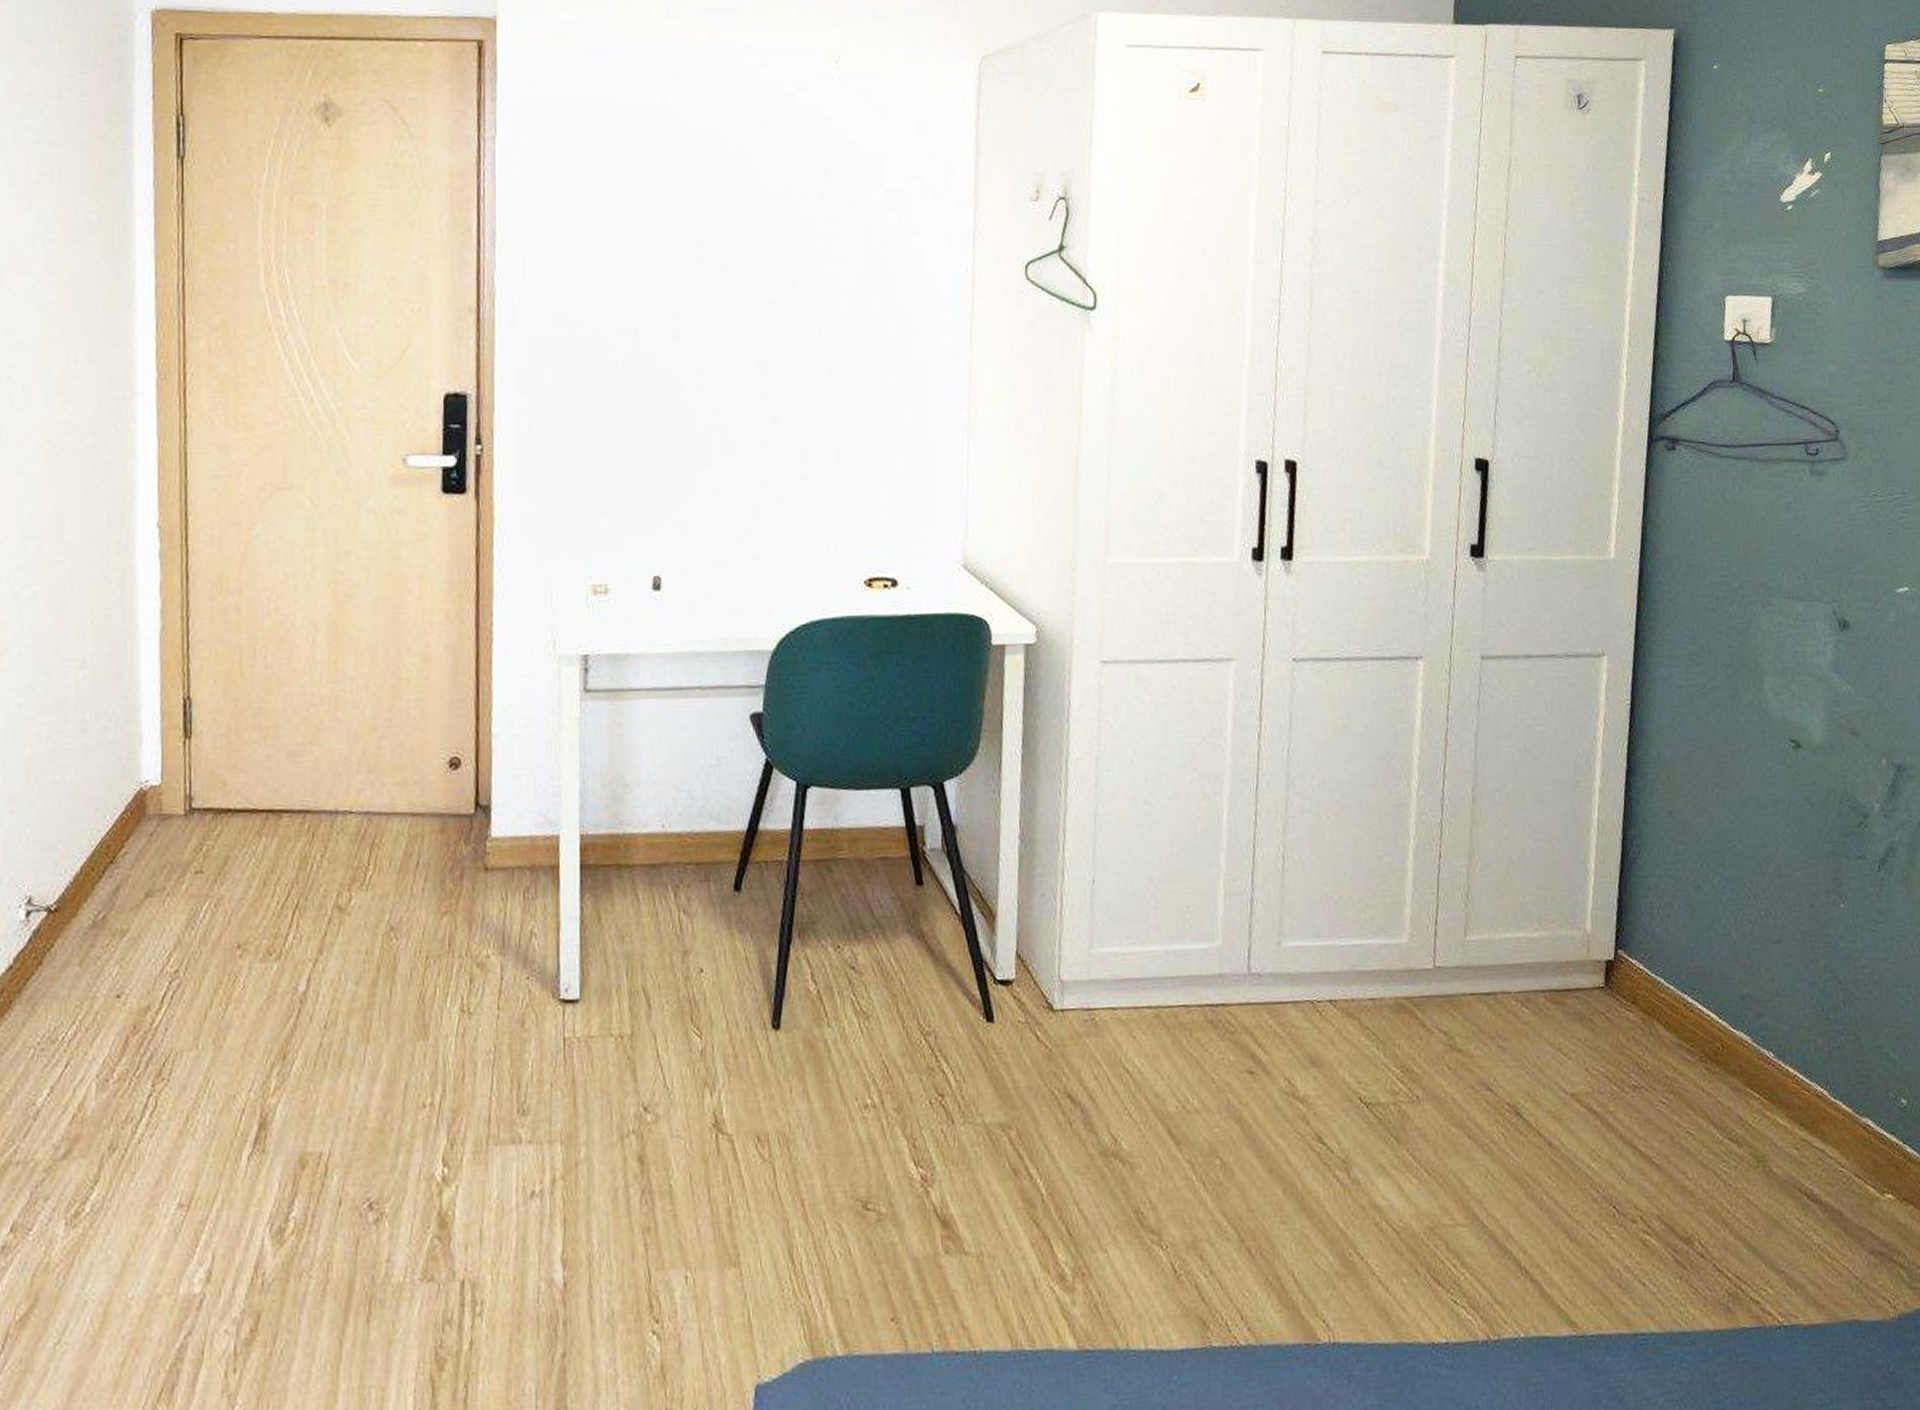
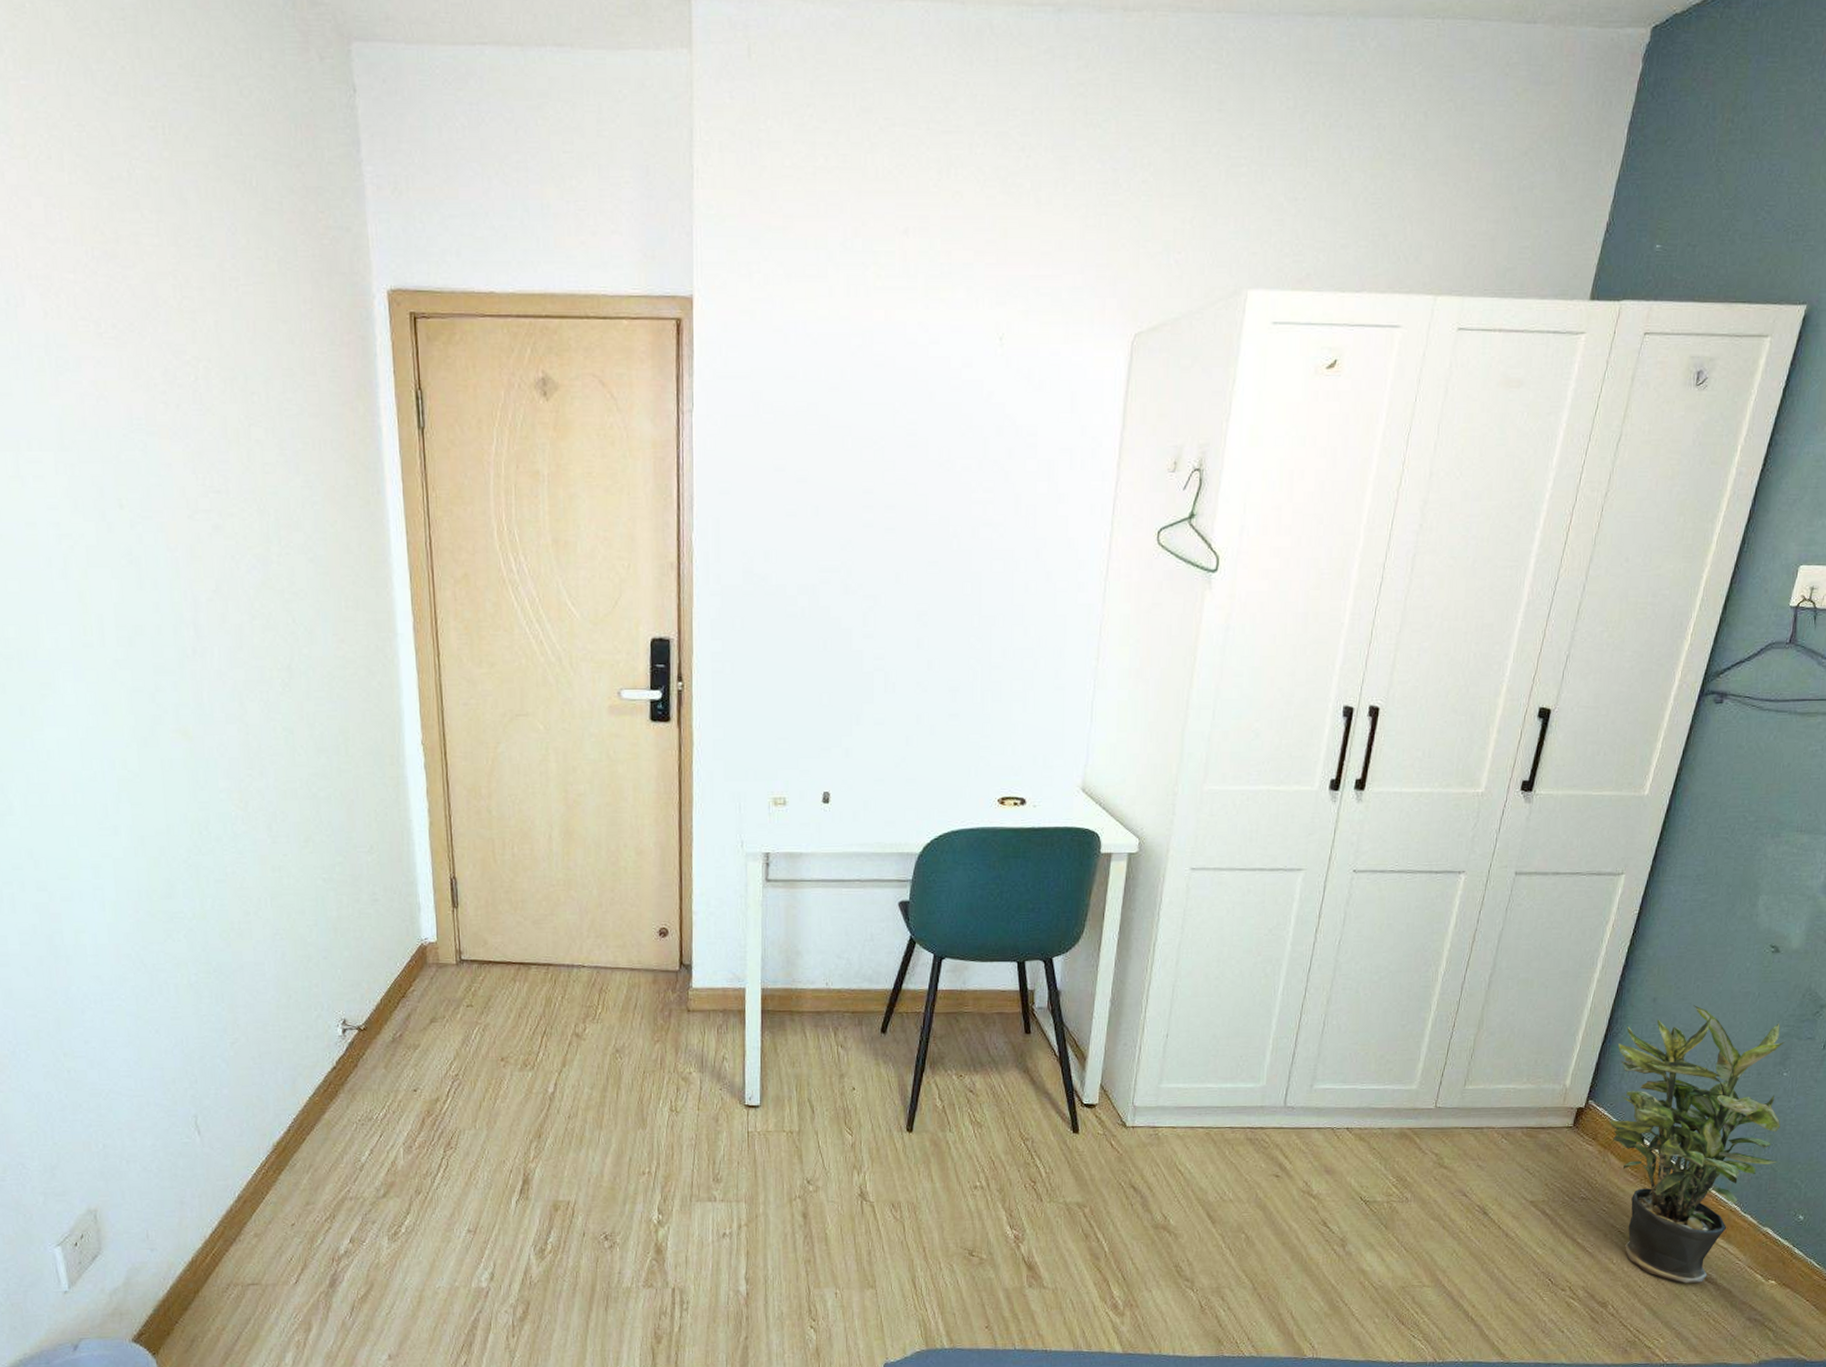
potted plant: none [1639,818,1860,1205] -> present [1609,1005,1786,1284]

